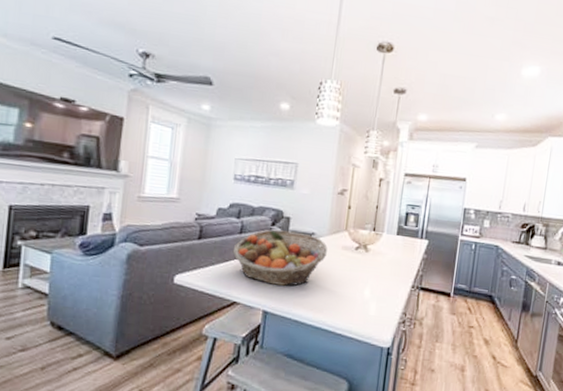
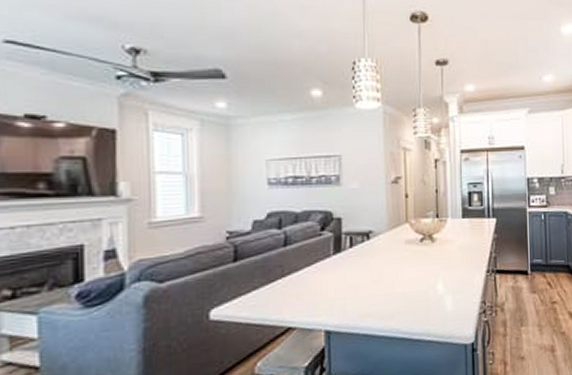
fruit basket: present [232,229,328,286] -> none [278,233,389,299]

